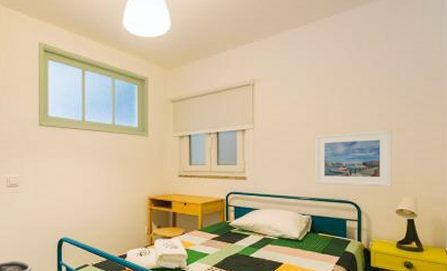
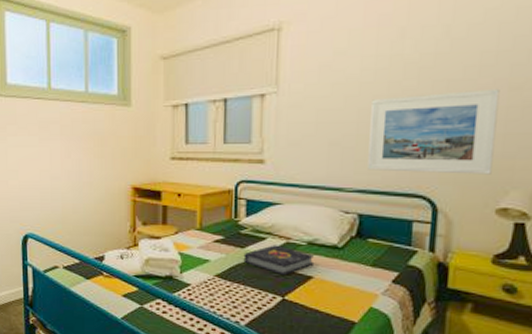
book: none [233,240,283,263] -> present [243,245,314,276]

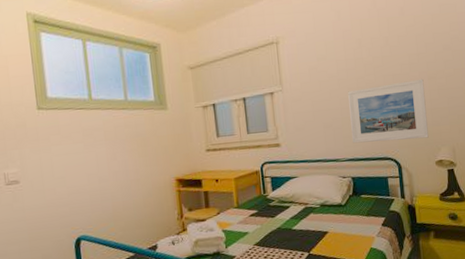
book: present [243,245,314,276] -> none [274,210,327,235]

